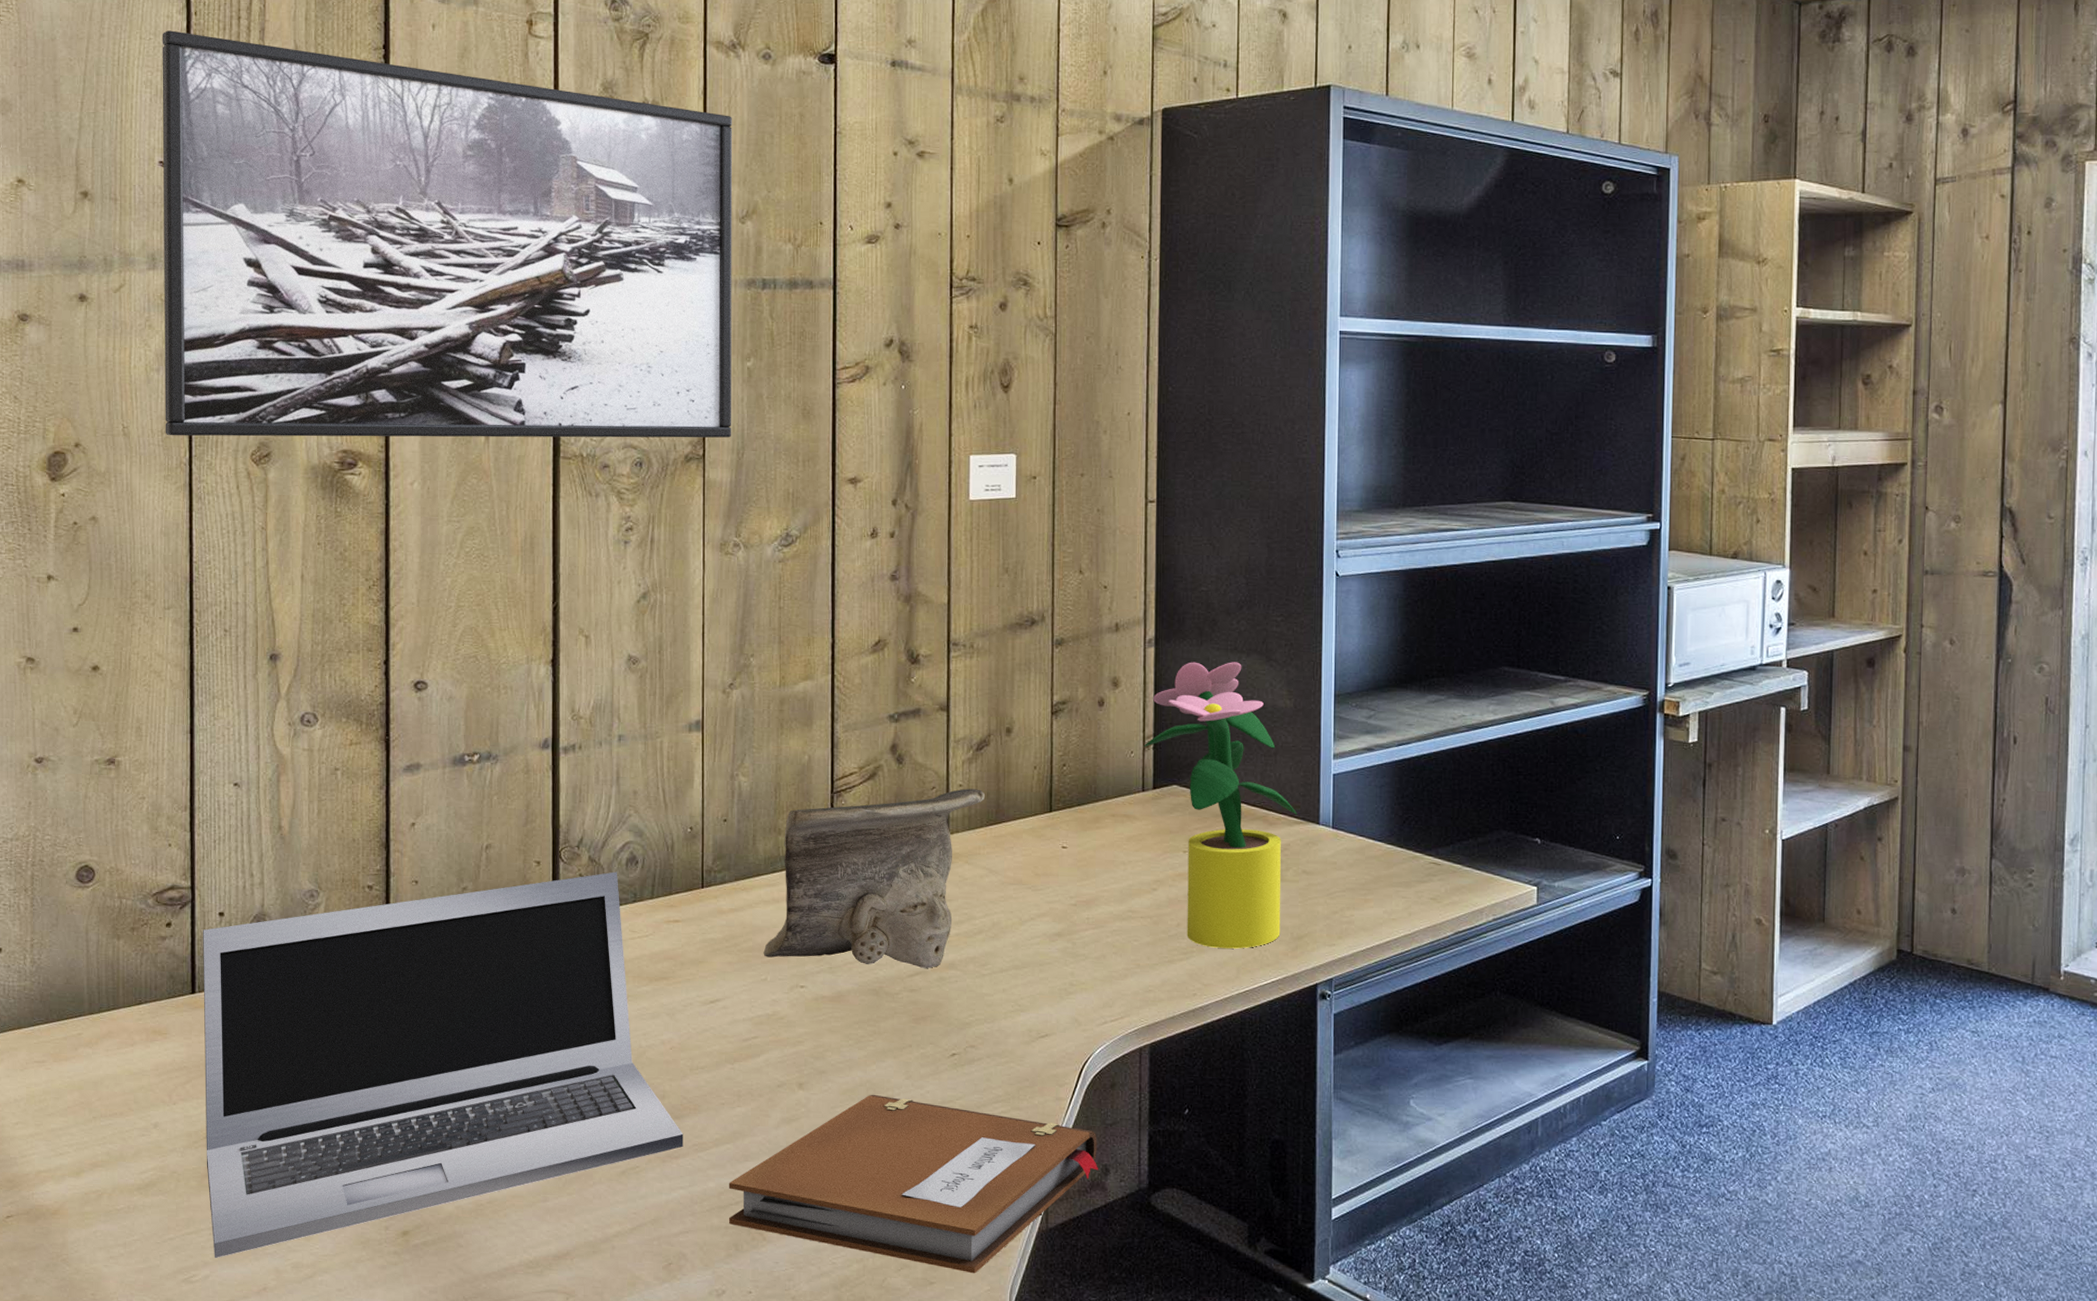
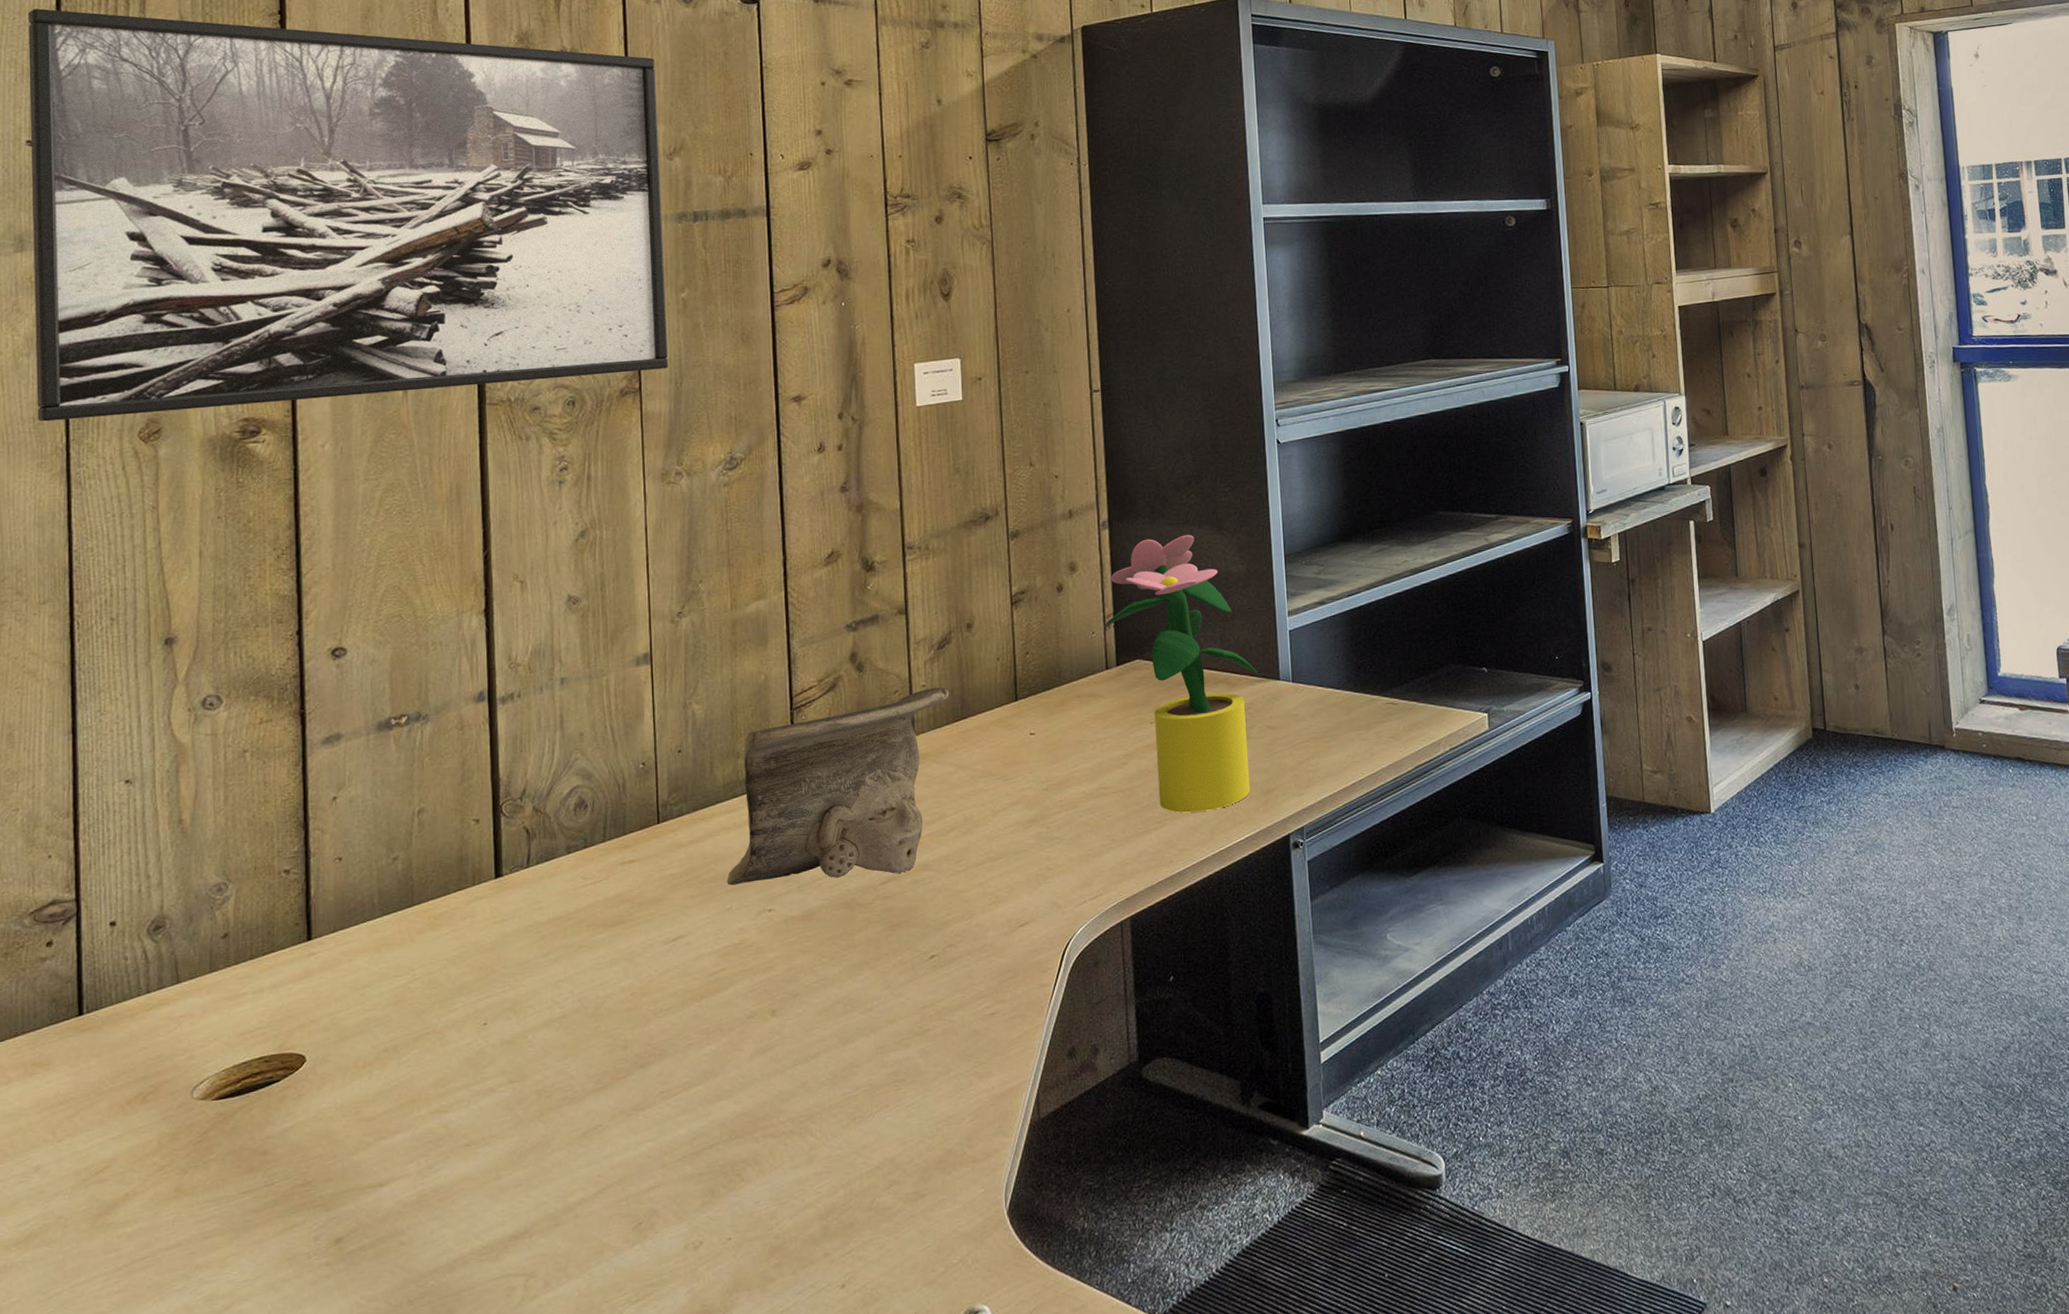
laptop: present [203,871,684,1259] -> none [91,819,650,1307]
notebook: present [728,1094,1098,1274] -> none [701,1008,1087,1179]

